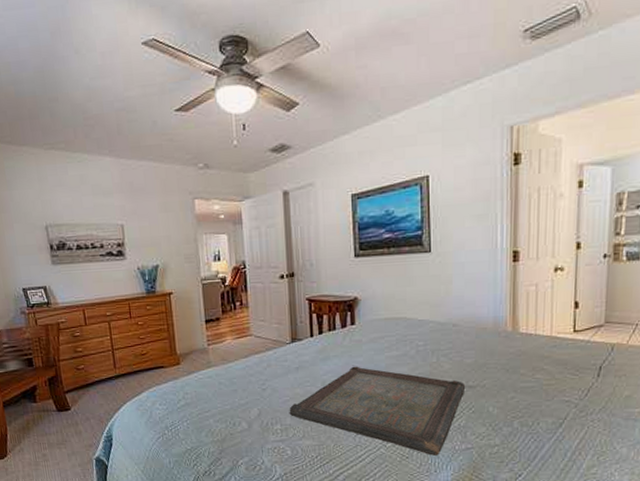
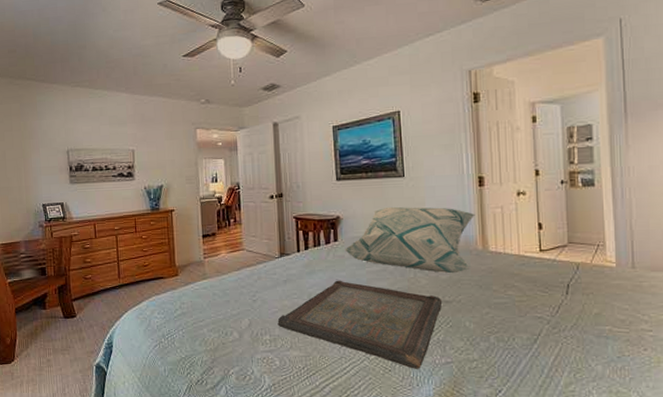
decorative pillow: none [362,285,507,357] -> present [345,206,475,274]

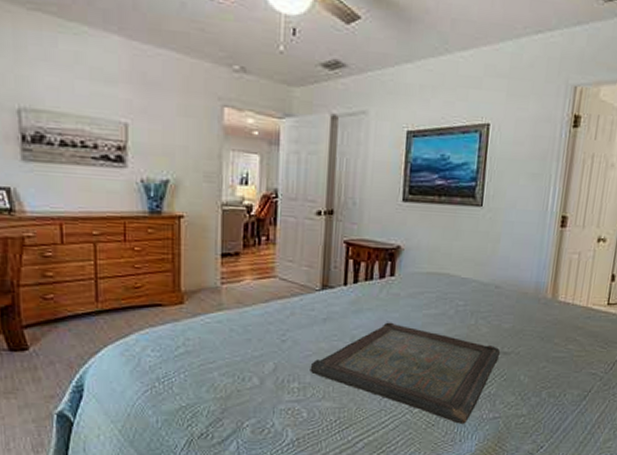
decorative pillow: present [345,206,475,274] -> none [401,240,551,323]

